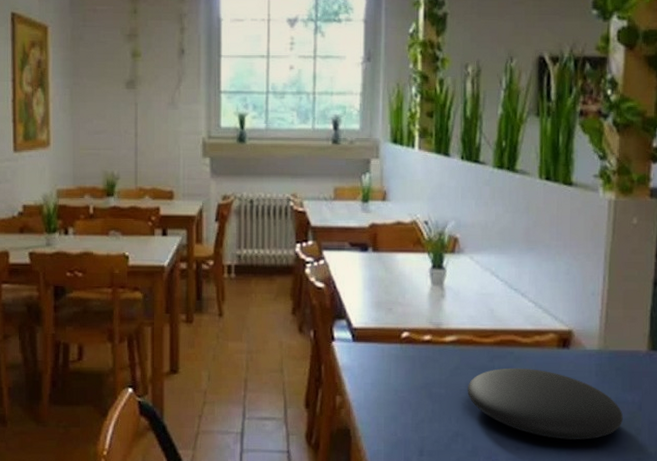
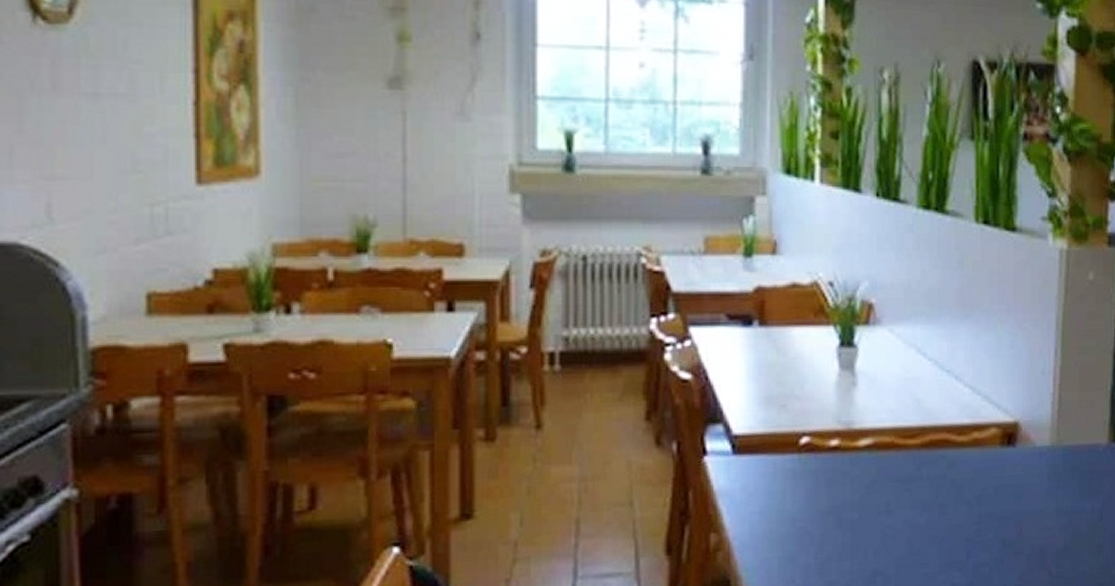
plate: present [467,368,624,440] -> none [887,476,1082,568]

